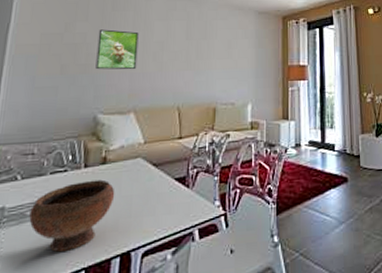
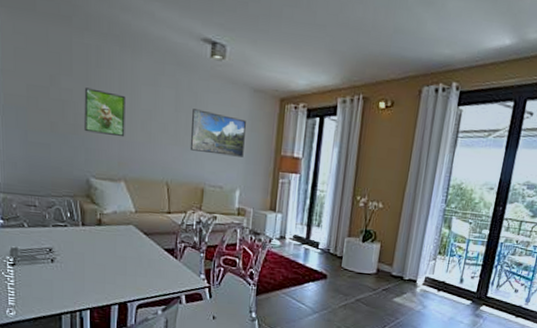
bowl: present [29,179,115,252] -> none [39,237,111,292]
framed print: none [201,35,253,73] -> present [190,109,246,157]

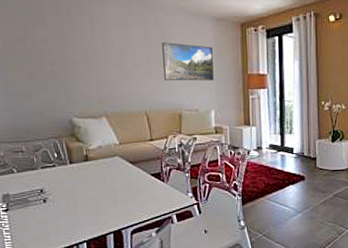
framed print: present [84,87,126,138] -> none [58,36,102,77]

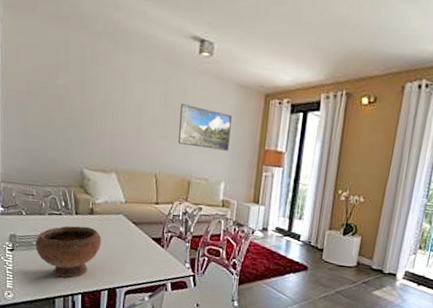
bowl: none [31,174,101,229] -> present [35,226,102,278]

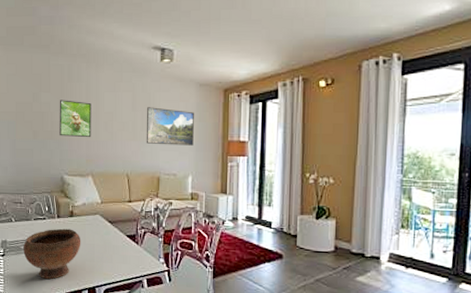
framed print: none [79,83,118,131] -> present [59,100,92,138]

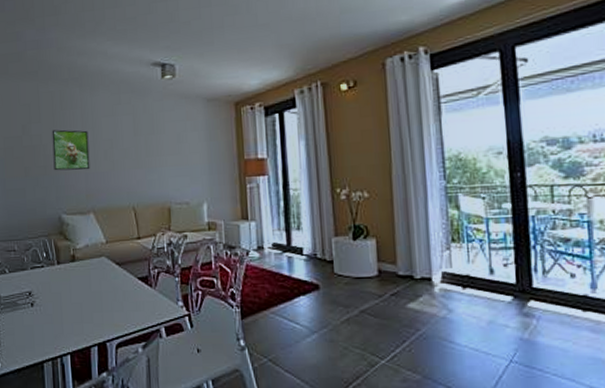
bowl: present [23,228,81,279] -> none [20,276,87,337]
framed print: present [146,107,194,146] -> none [151,129,206,171]

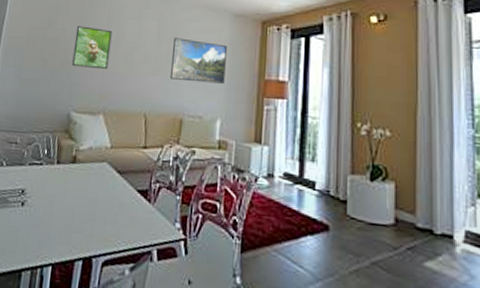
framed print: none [151,129,206,171] -> present [169,38,227,84]

